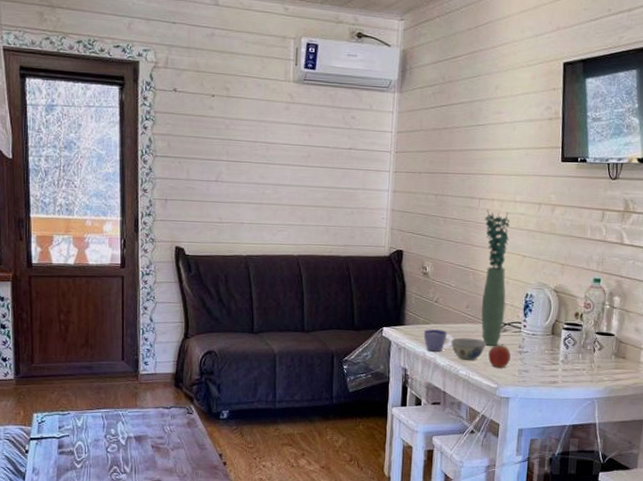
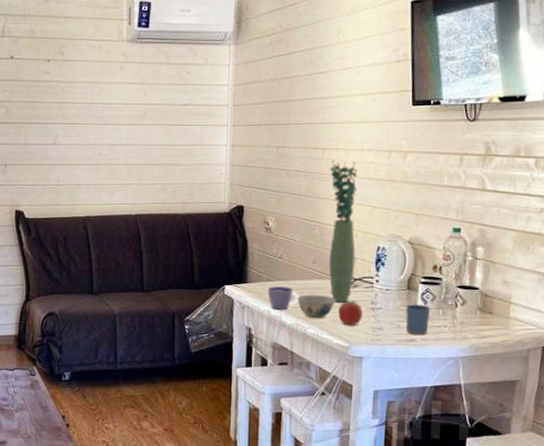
mug: none [549,348,572,378] -> present [406,304,431,335]

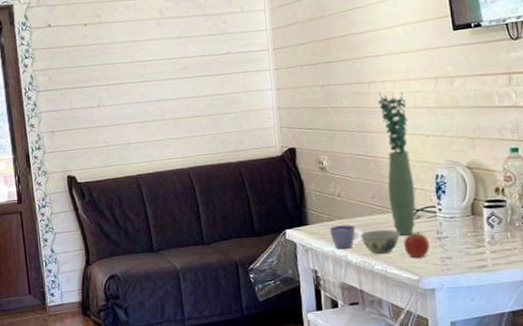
mug: present [406,304,431,335] -> none [473,229,499,261]

